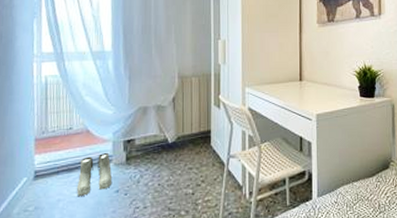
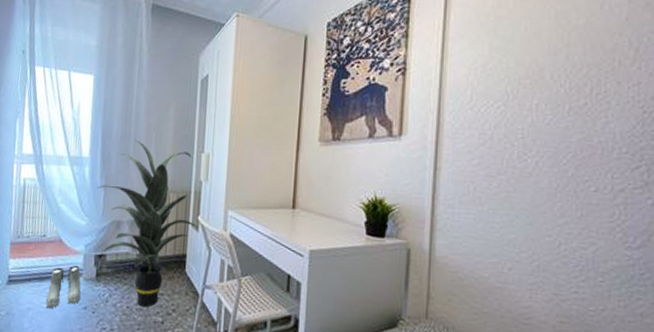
indoor plant: none [121,32,221,182] -> present [96,139,199,307]

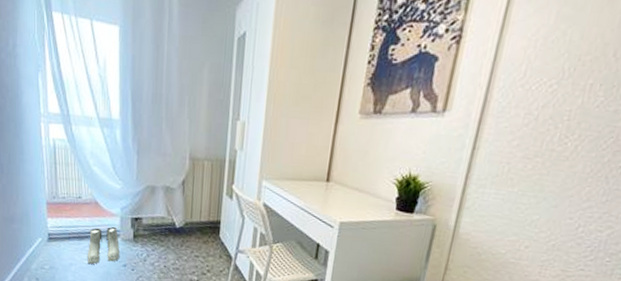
indoor plant: present [96,139,199,307] -> none [129,102,234,267]

